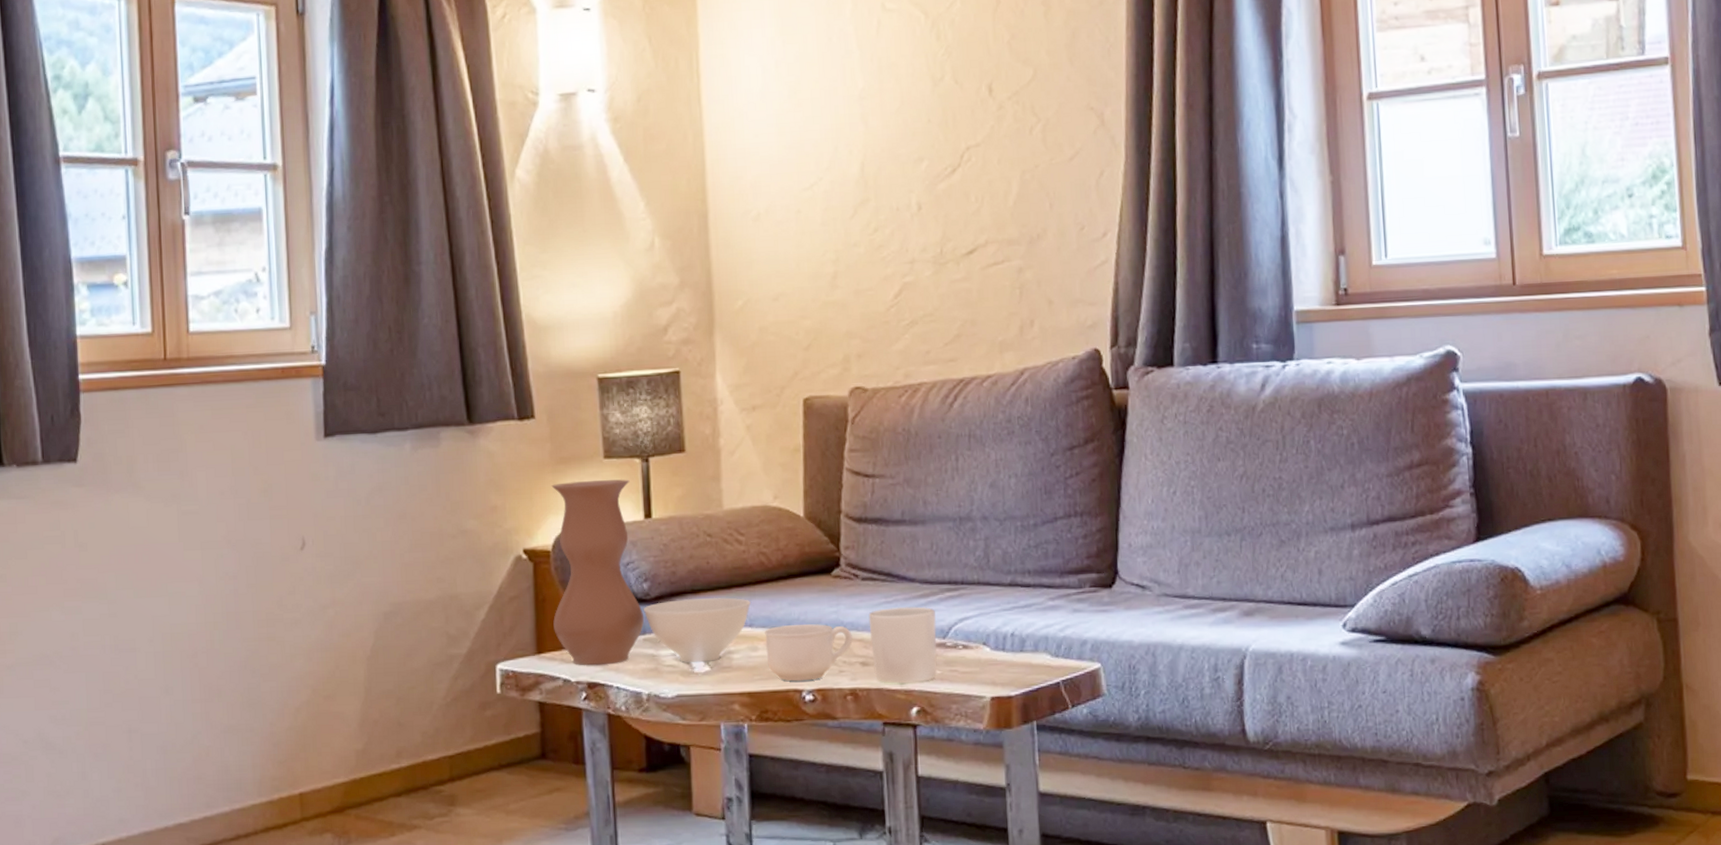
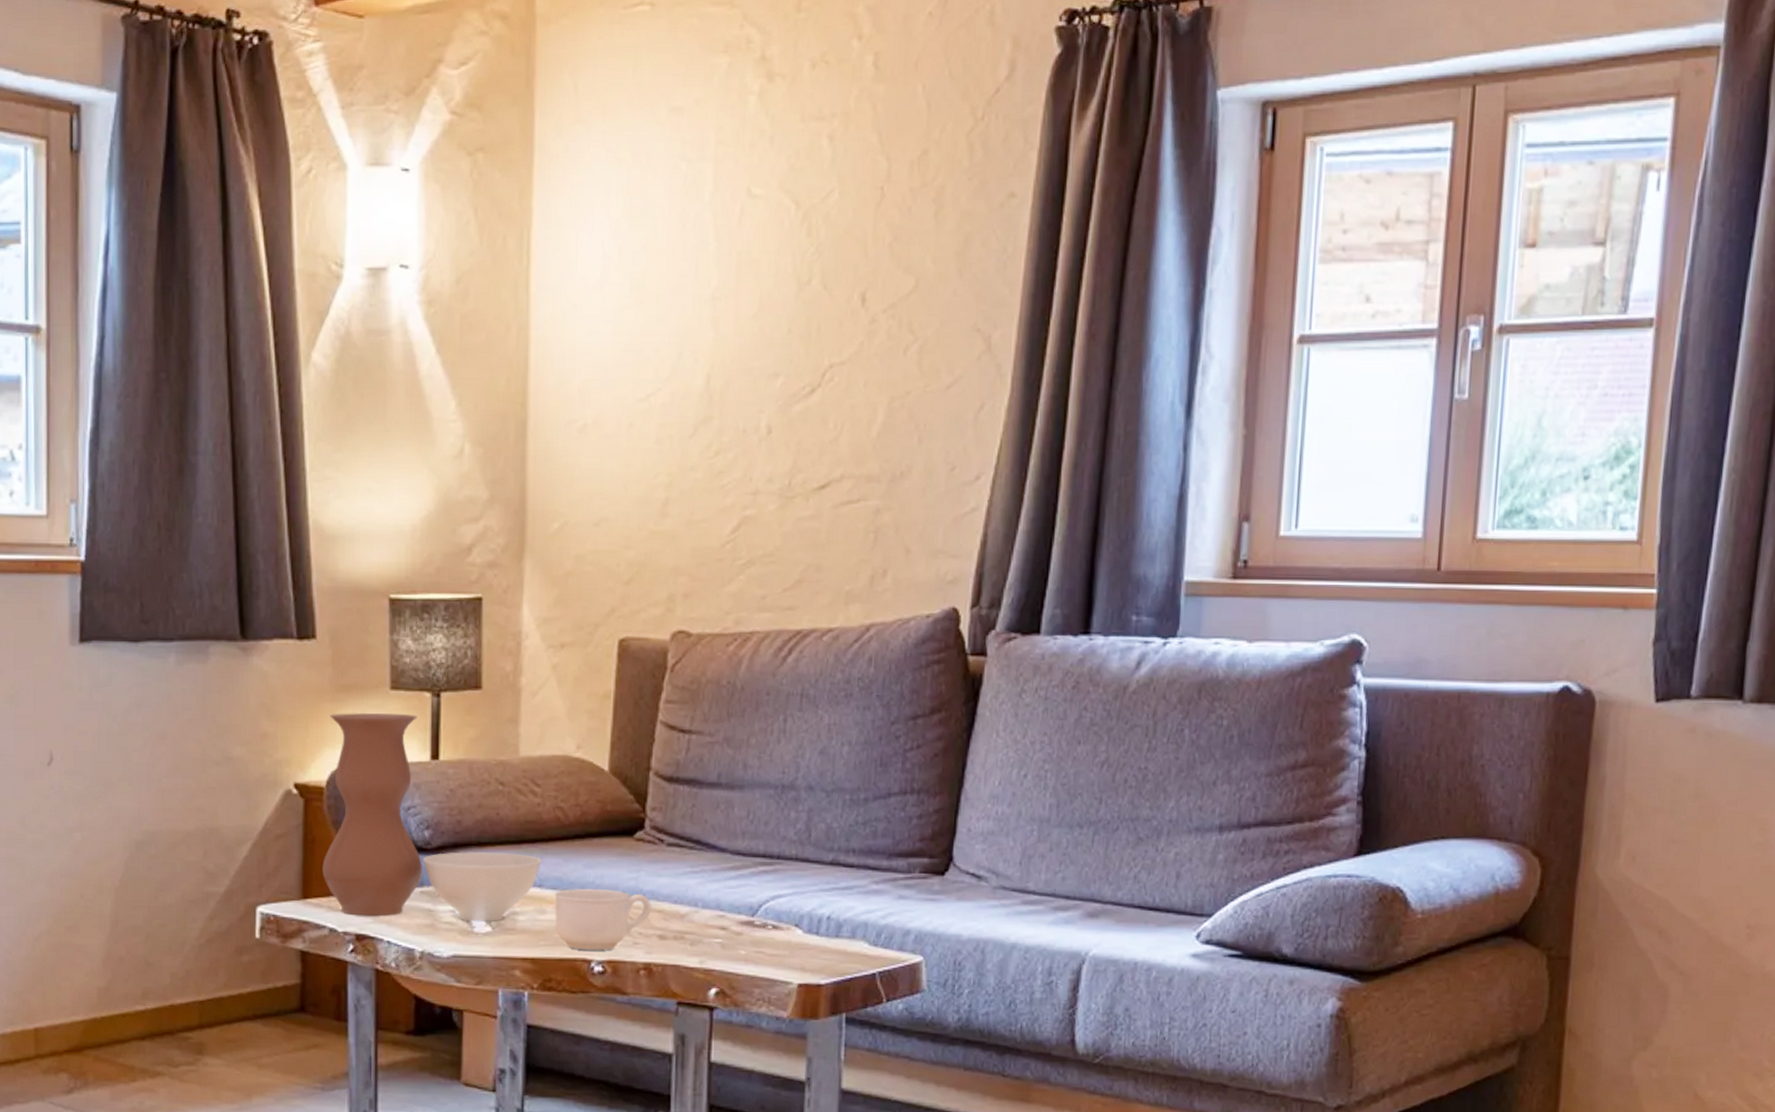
mug: present [868,606,937,684] -> none [670,878,745,962]

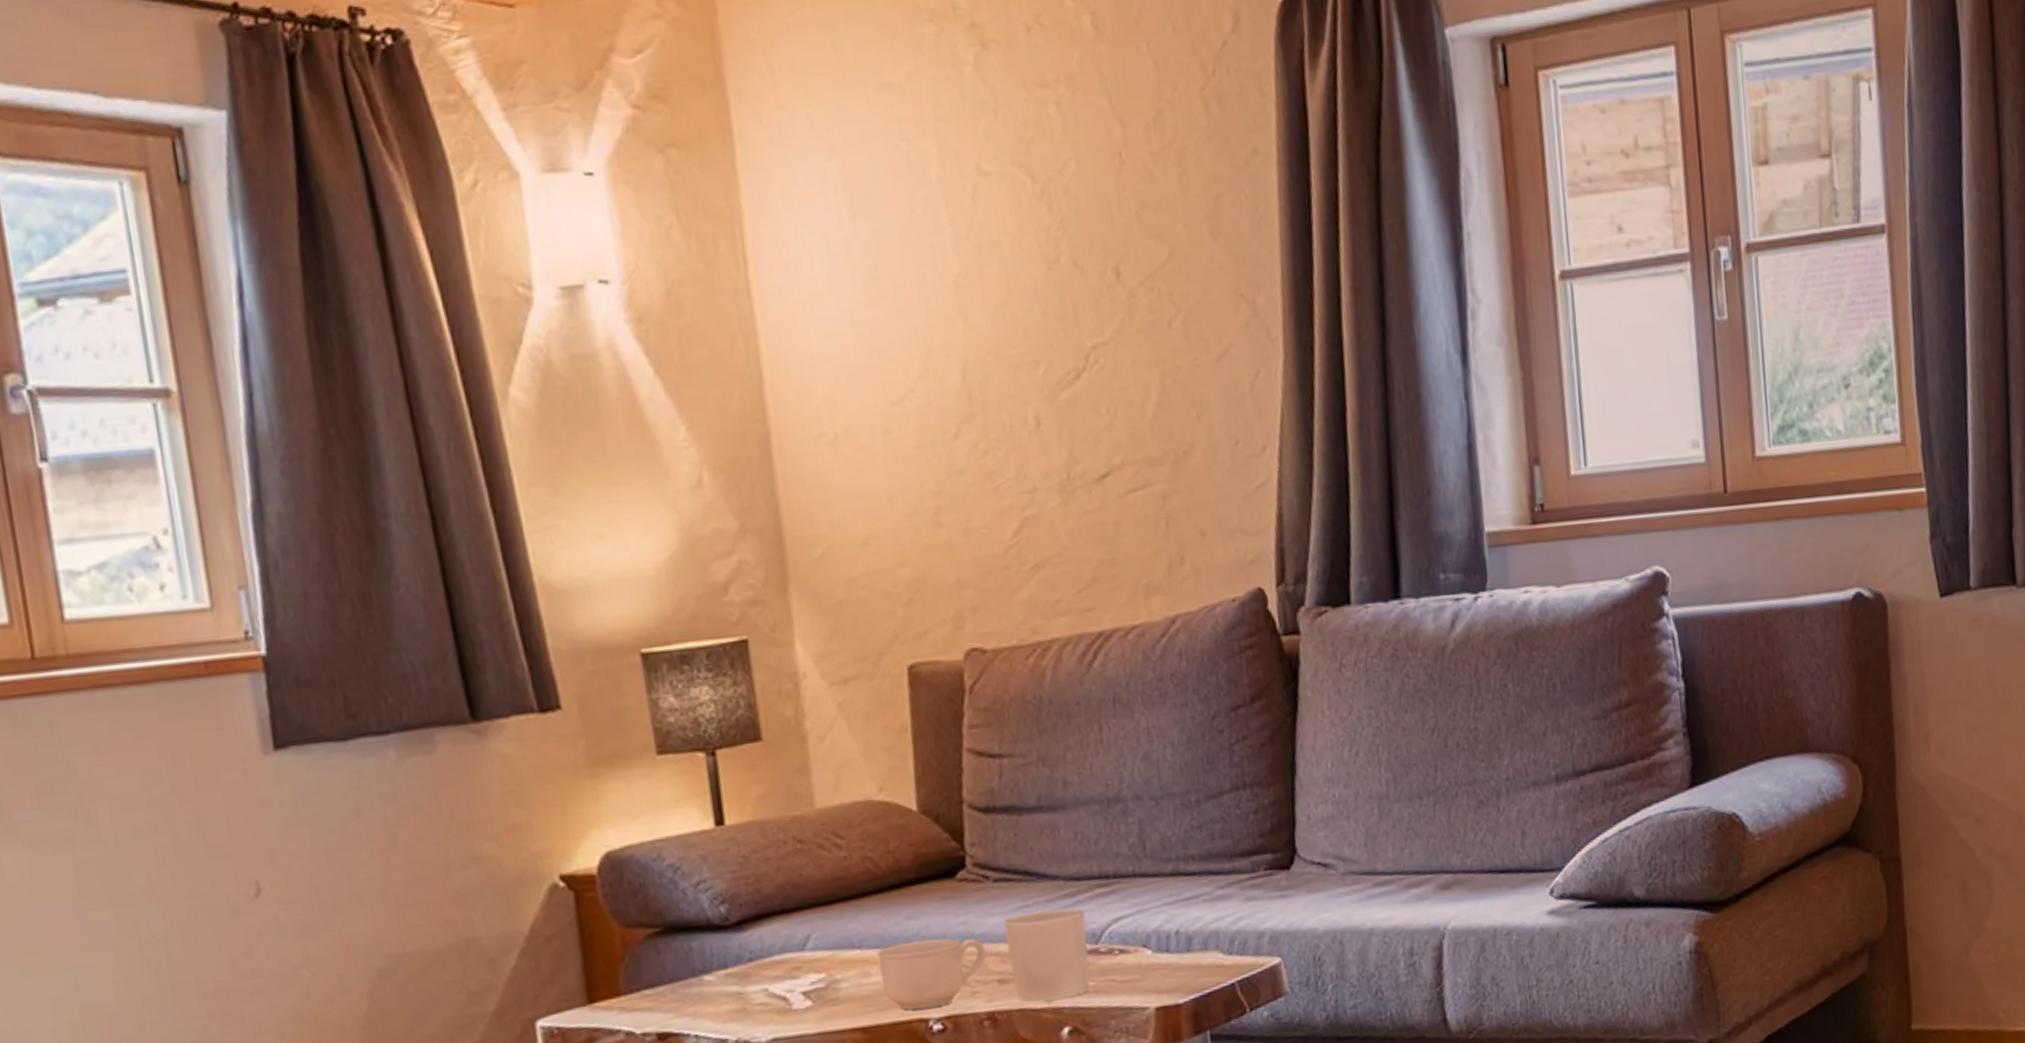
vase: present [322,713,423,916] -> none [590,779,725,1013]
bowl: present [422,852,542,923] -> none [721,915,858,999]
mug: none [670,878,745,962] -> present [1004,907,1090,1002]

